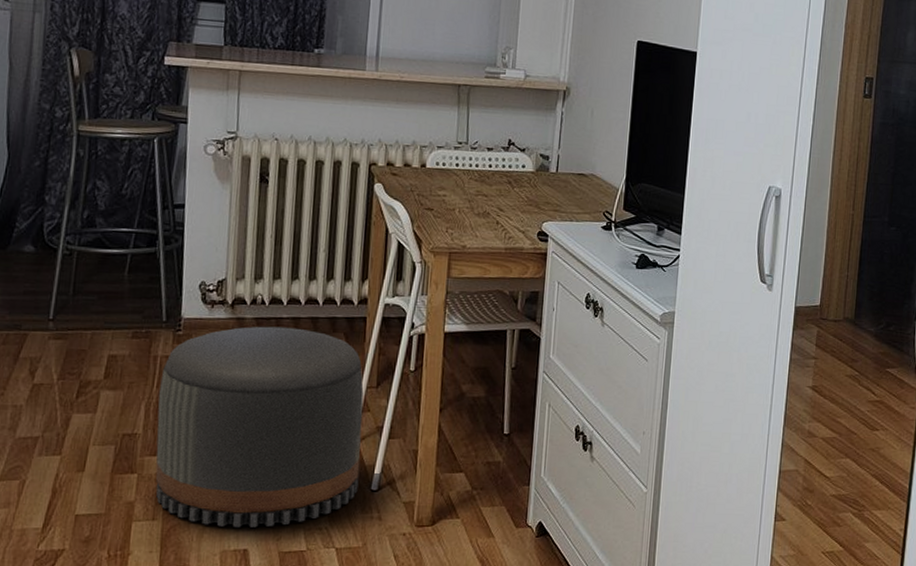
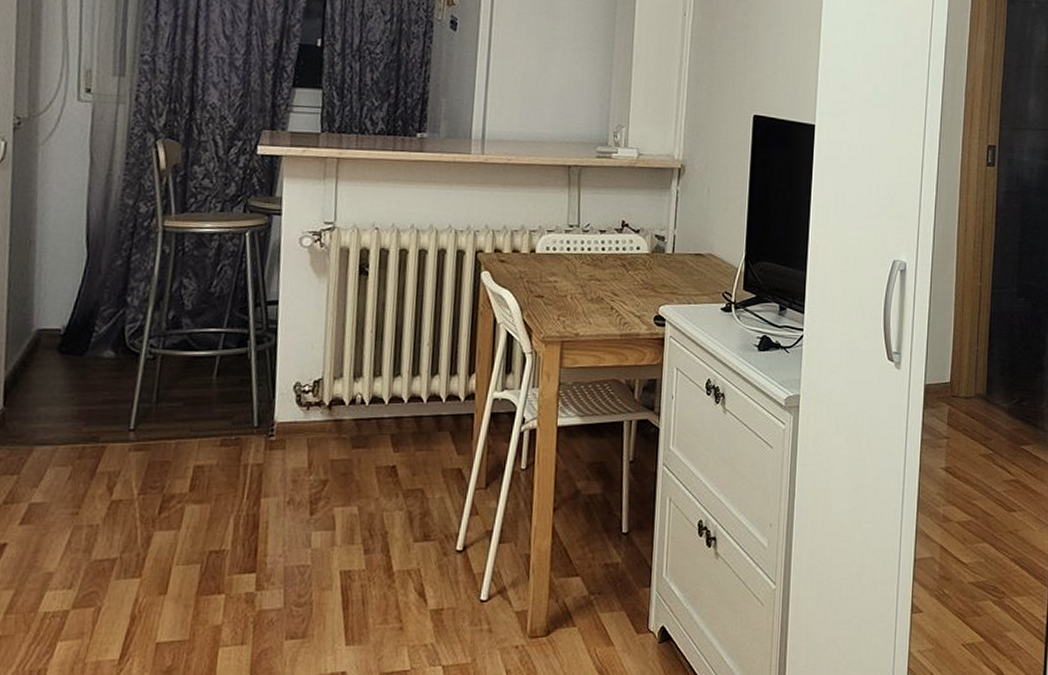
pouf: present [155,326,364,528] -> none [244,427,472,648]

